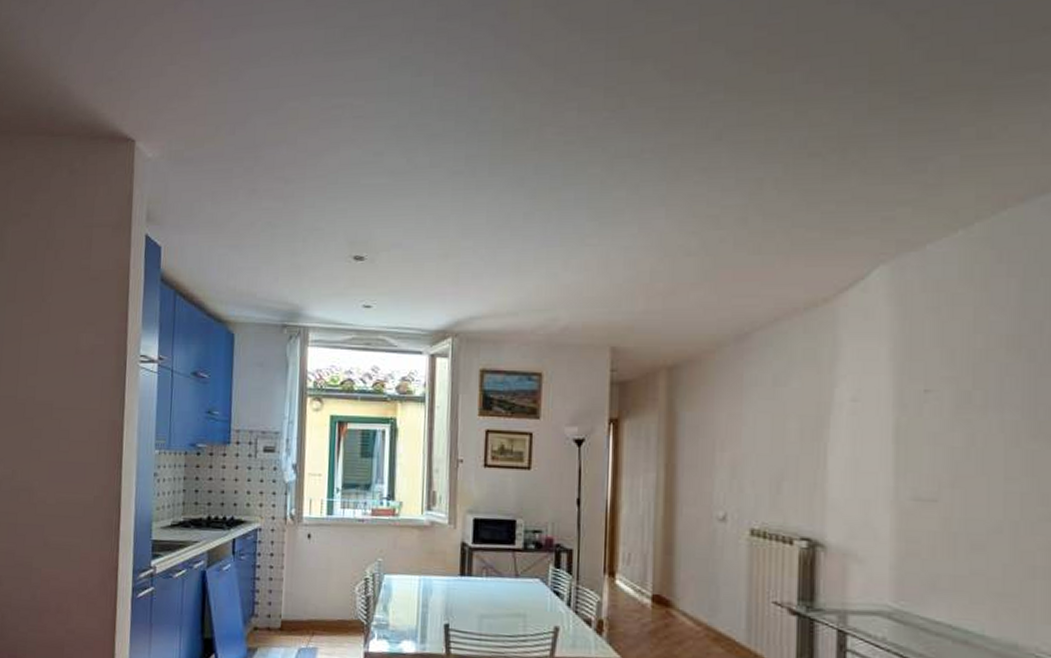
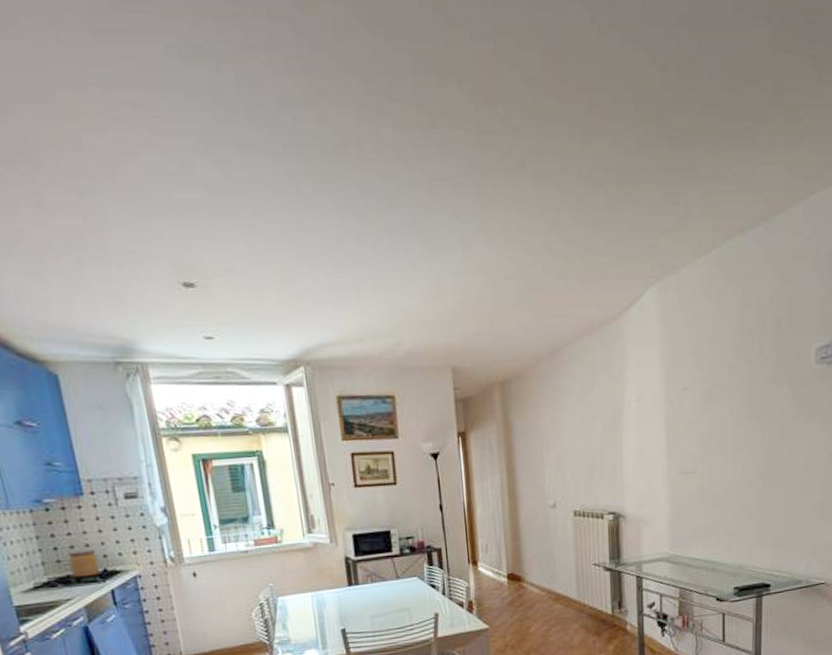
jar: none [204,495,229,524] -> present [68,549,100,580]

